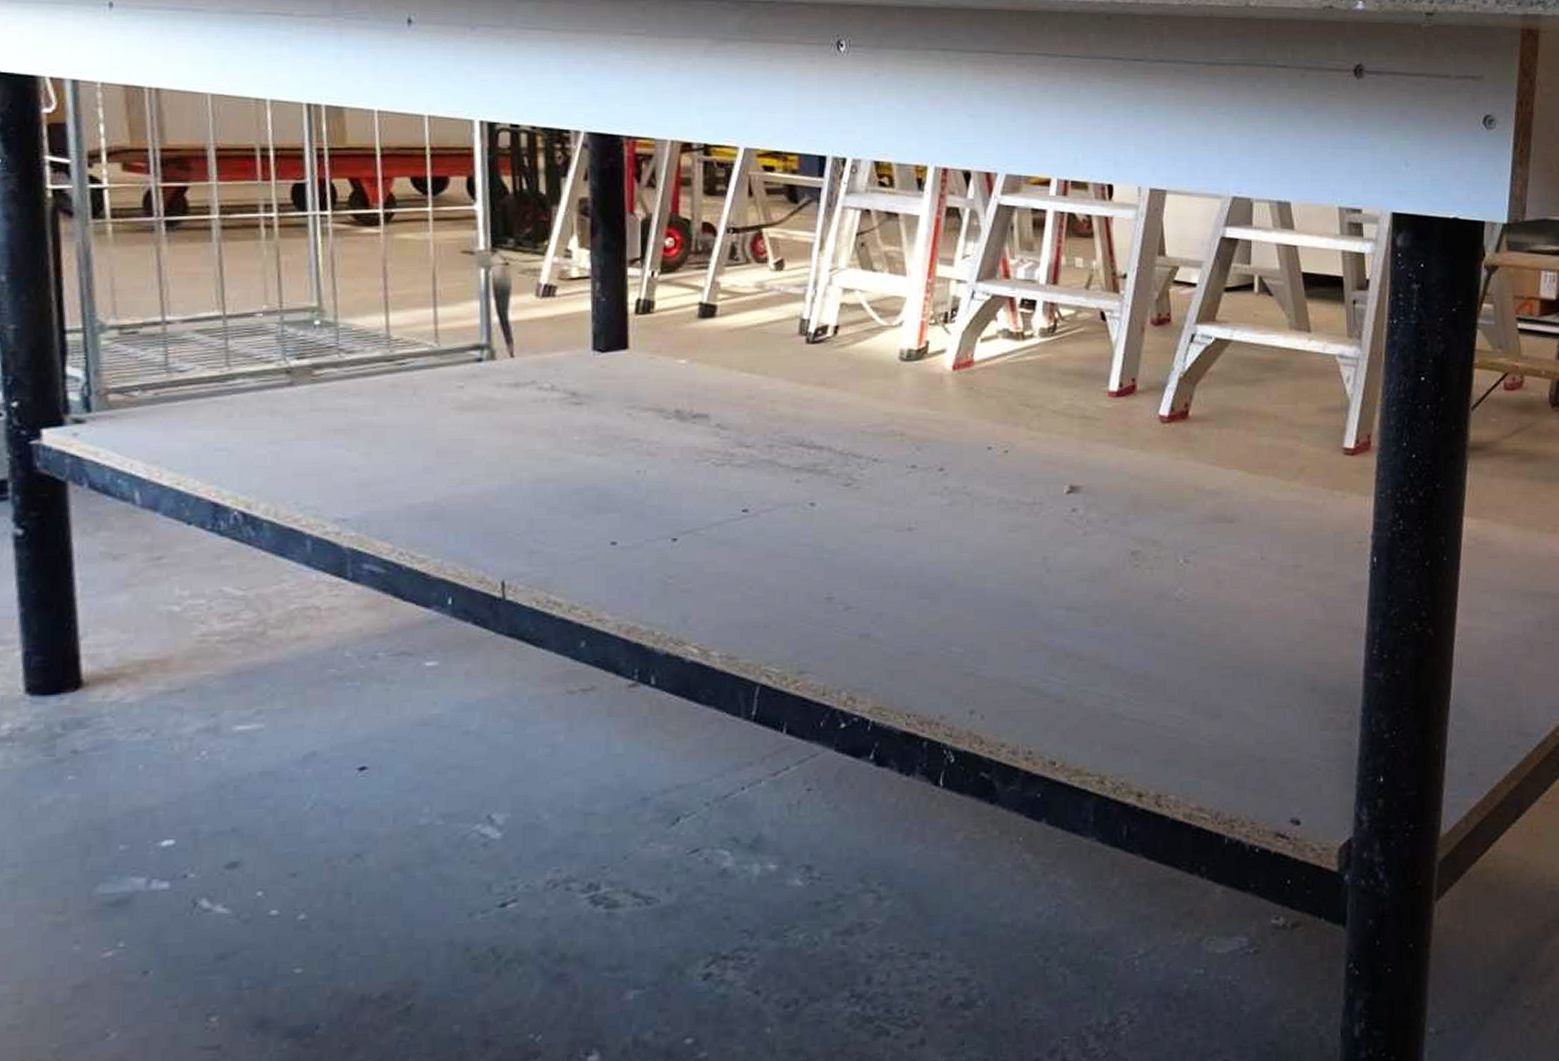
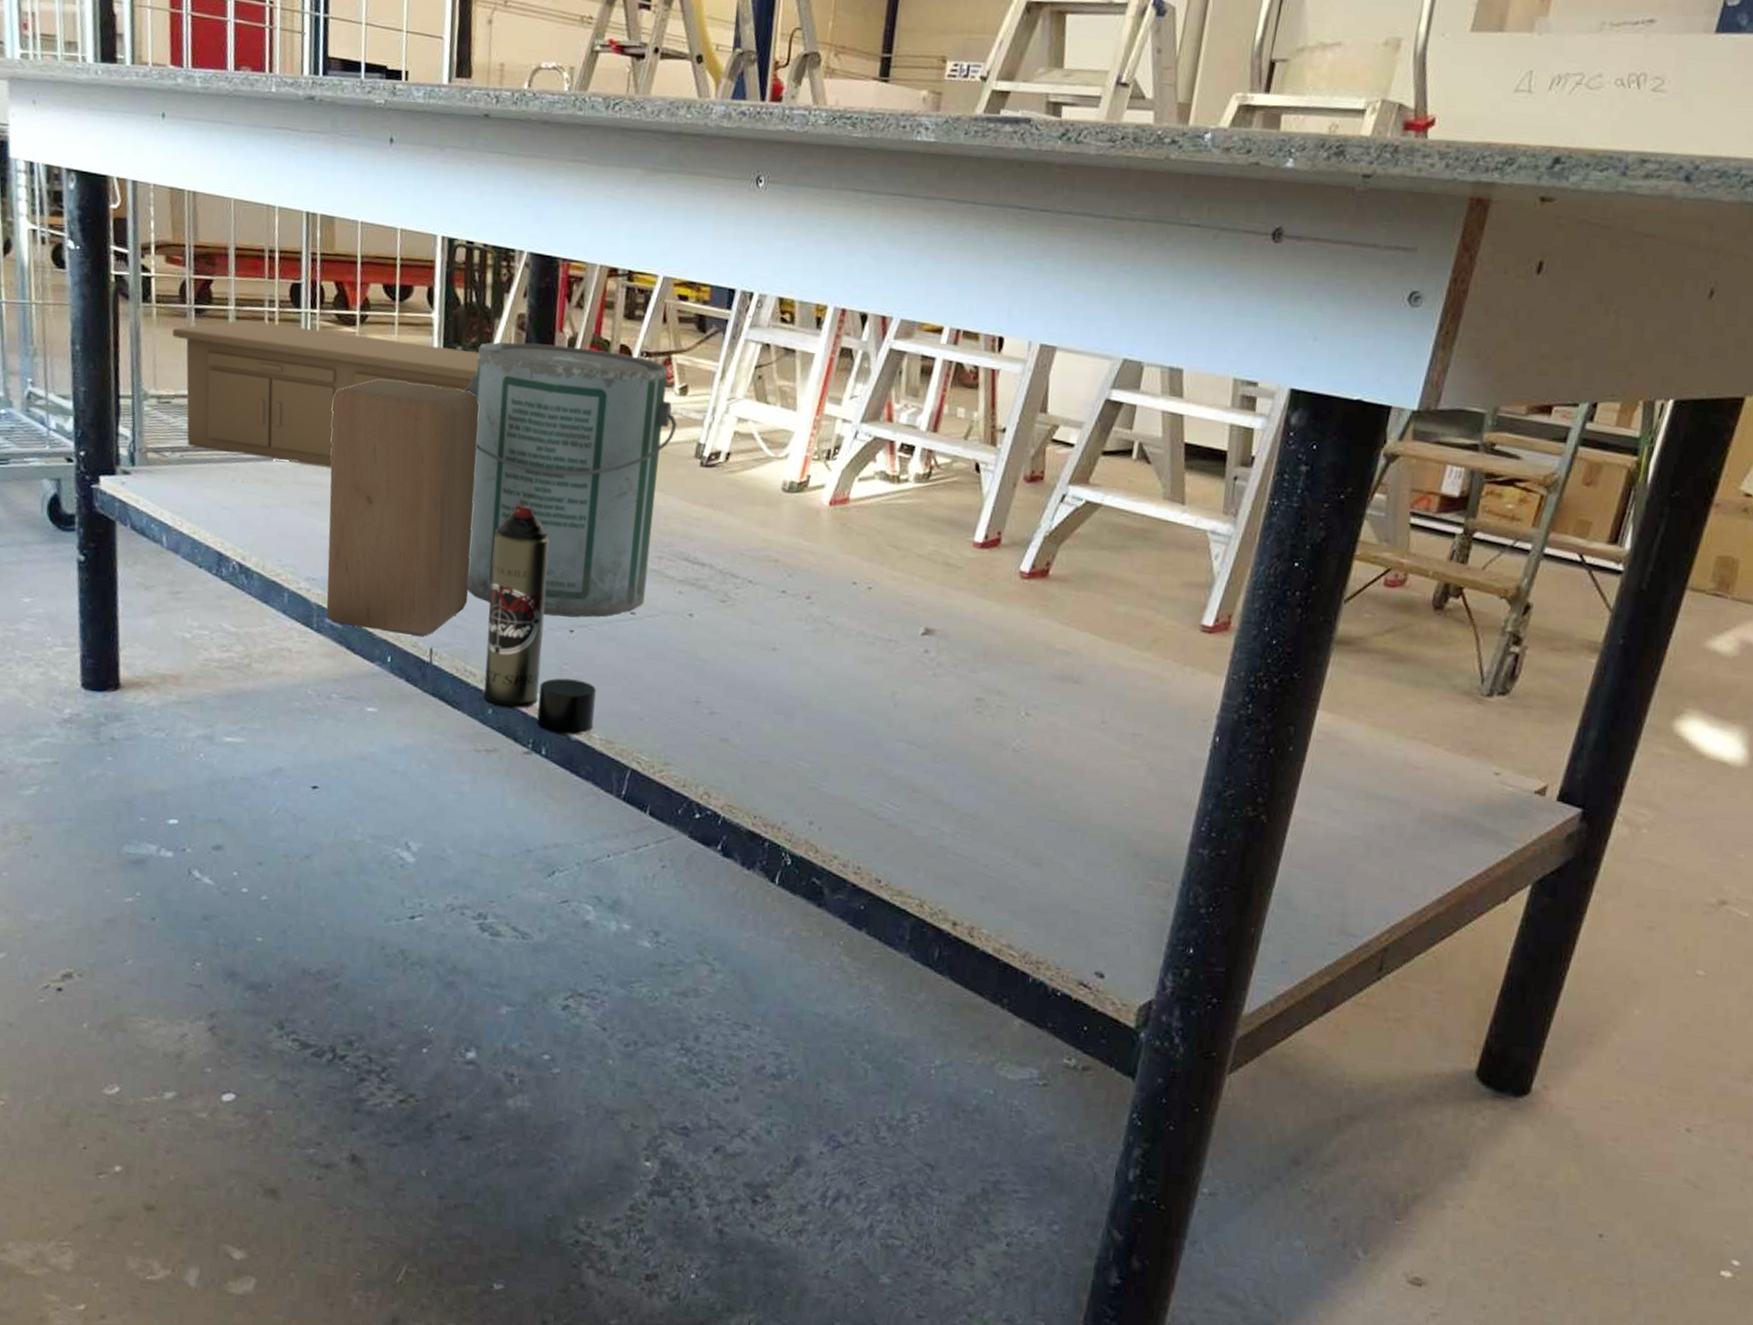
storage bin: none [135,230,537,388] -> present [172,320,479,467]
wooden block: none [355,282,545,570] -> present [326,379,480,636]
paint can: none [521,228,776,525] -> present [464,342,678,617]
aerosol can: none [570,406,711,657] -> present [483,505,596,735]

